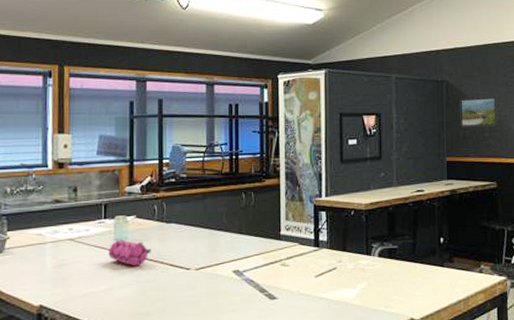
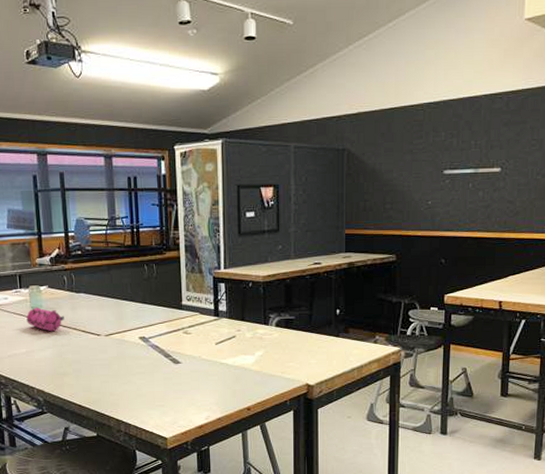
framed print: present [460,96,498,128] -> none [361,165,401,200]

